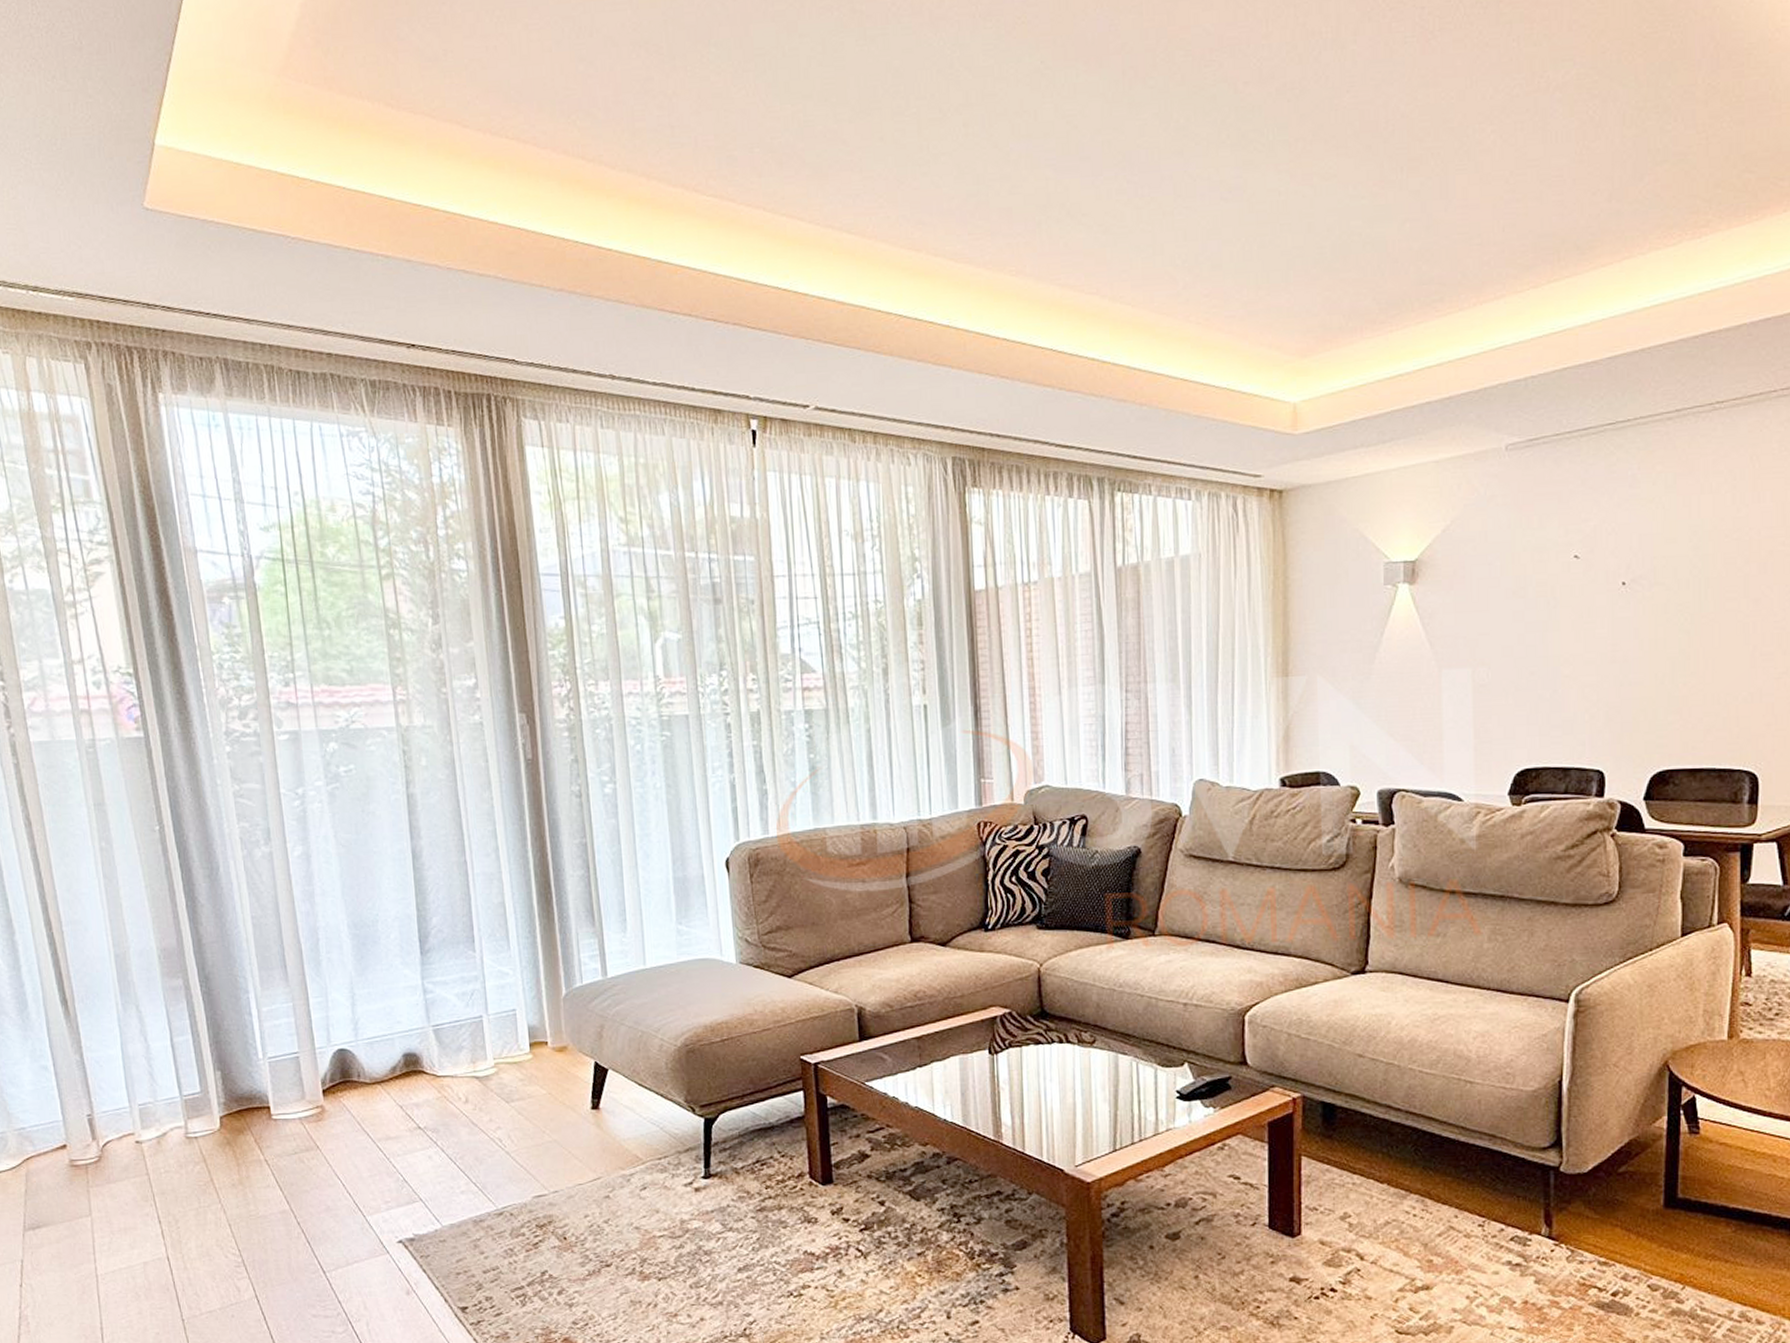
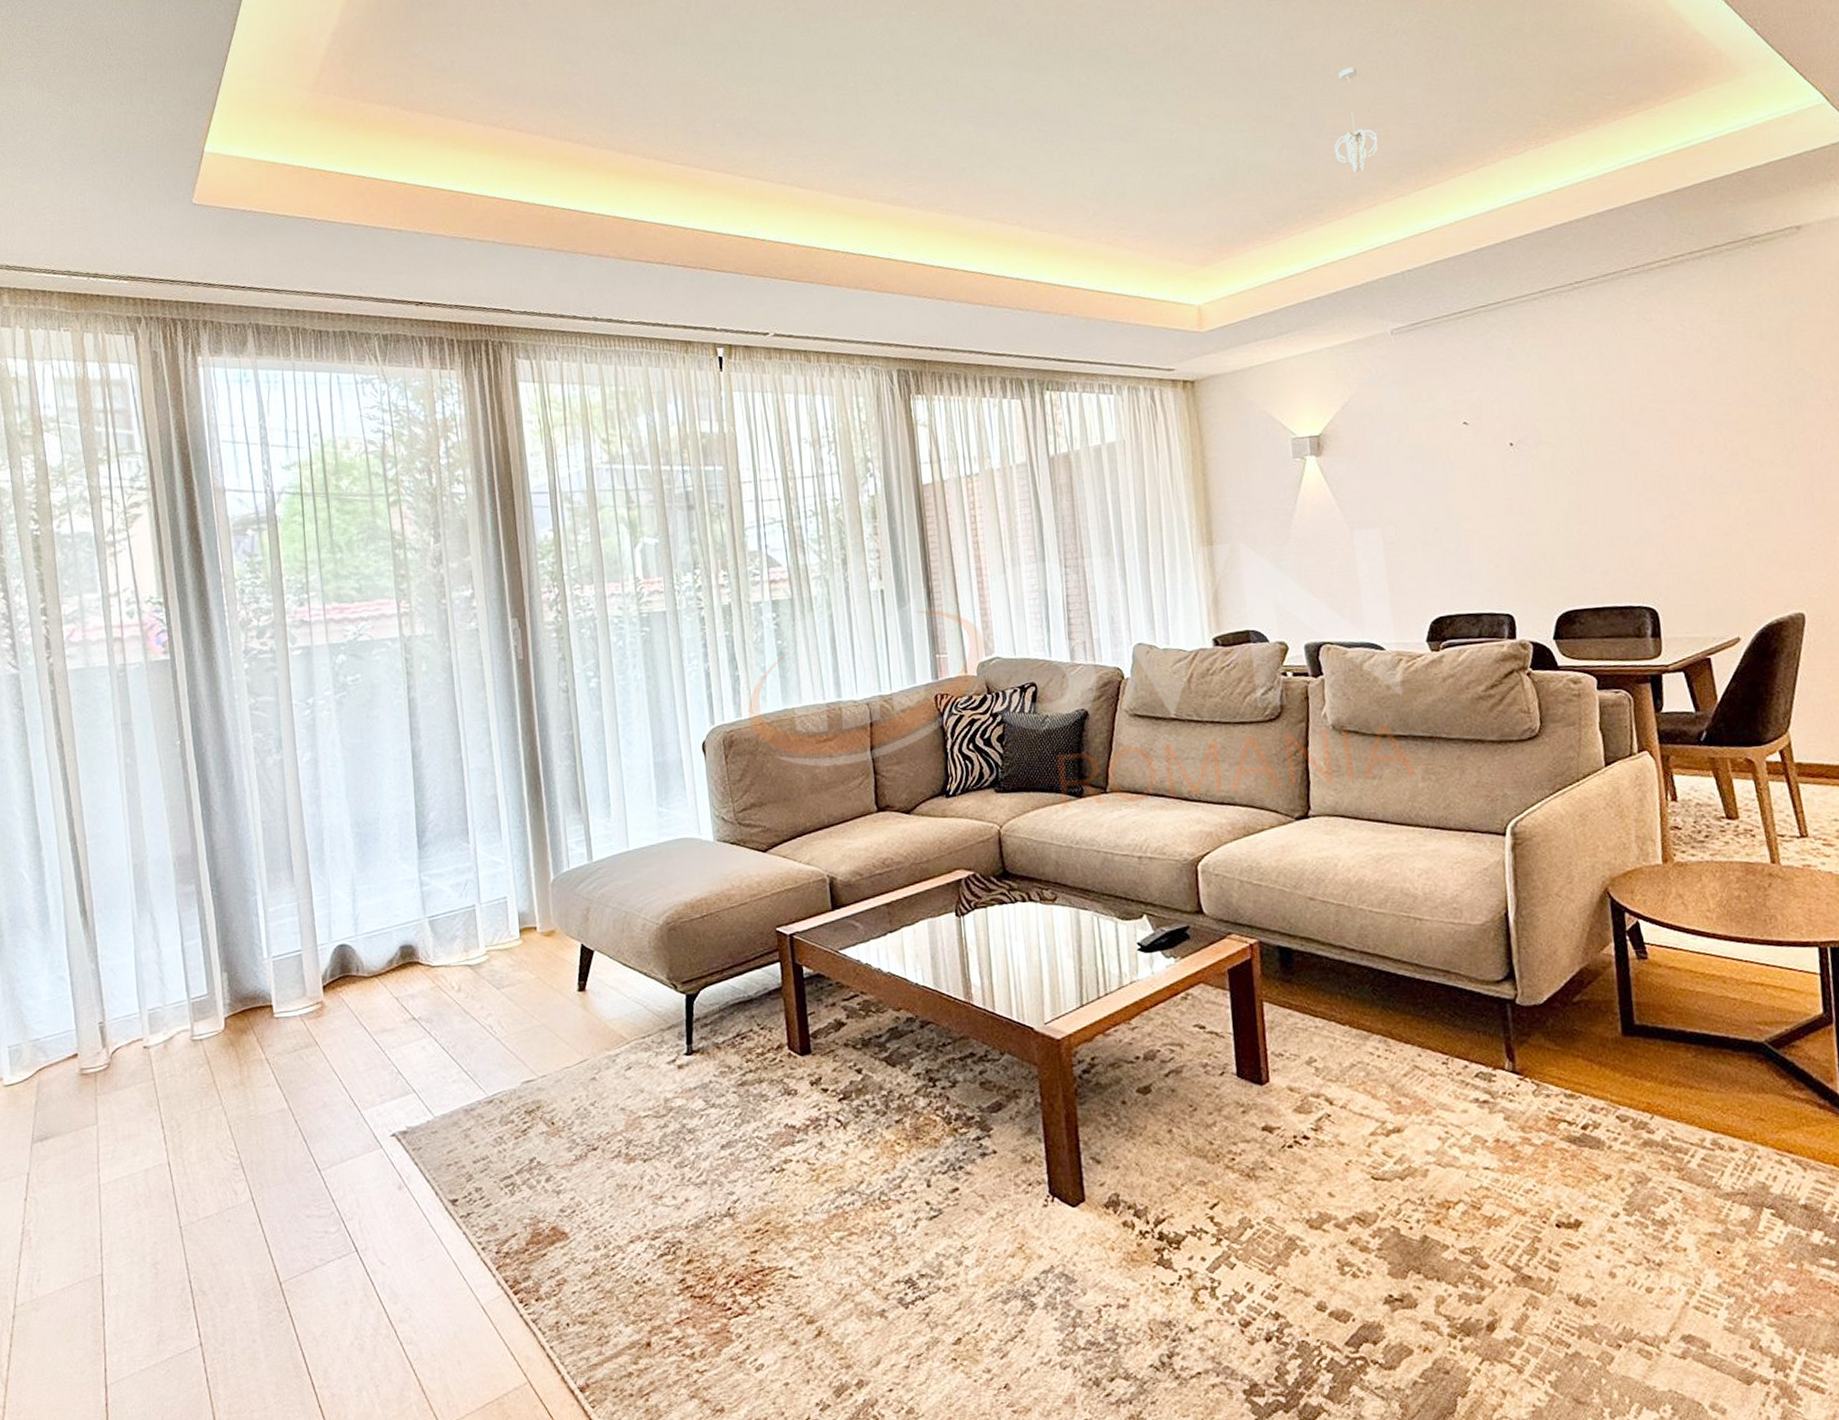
pendant light: none [1464,126,1515,256] -> present [1334,67,1378,173]

